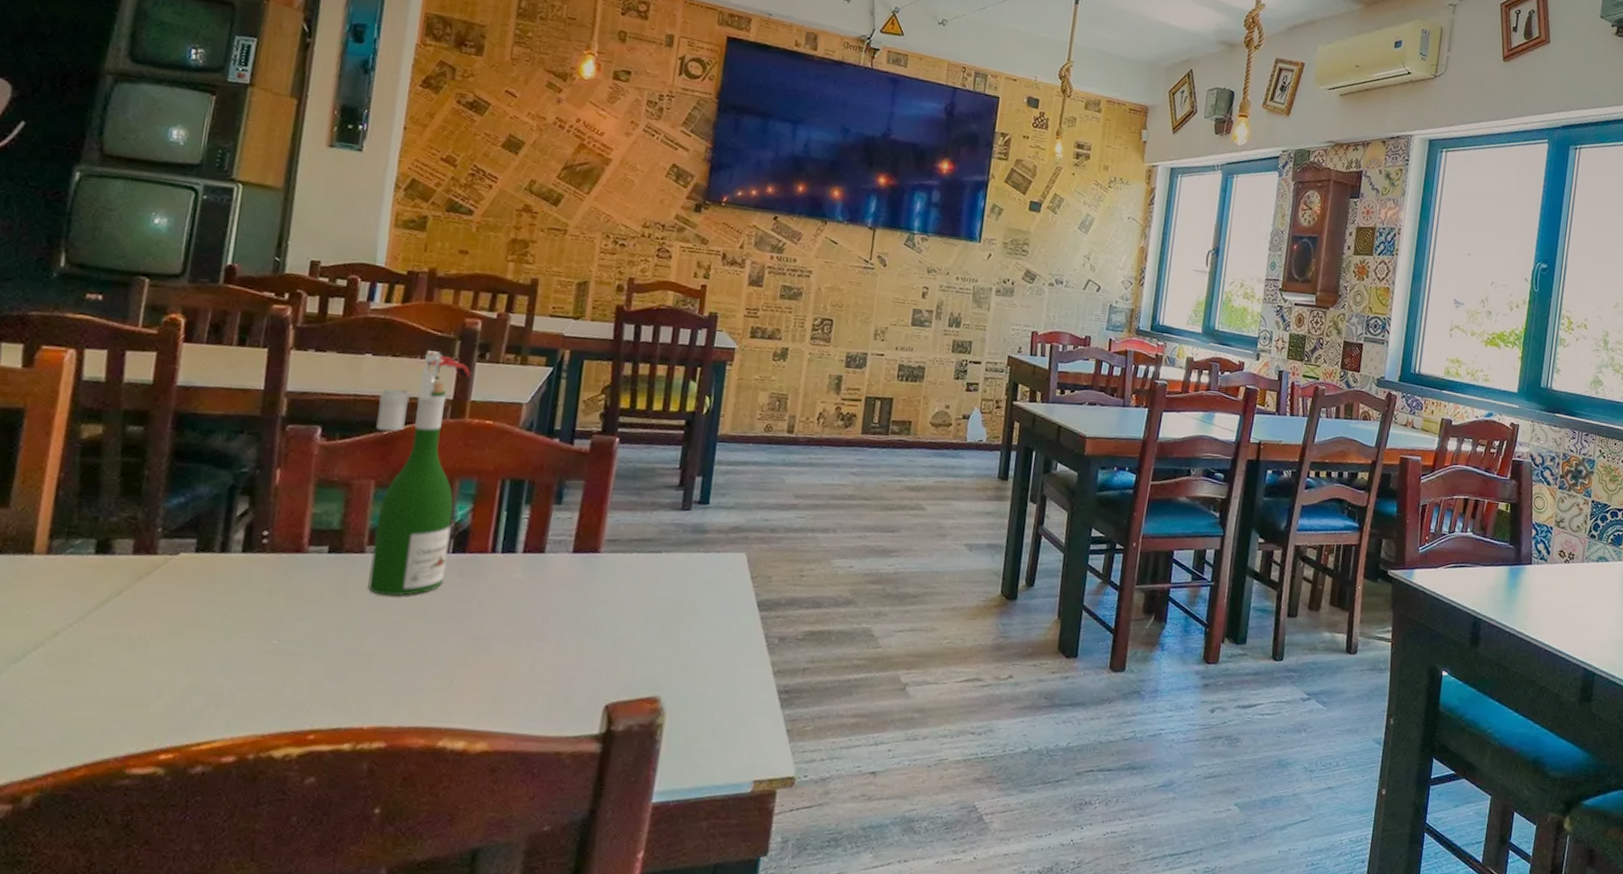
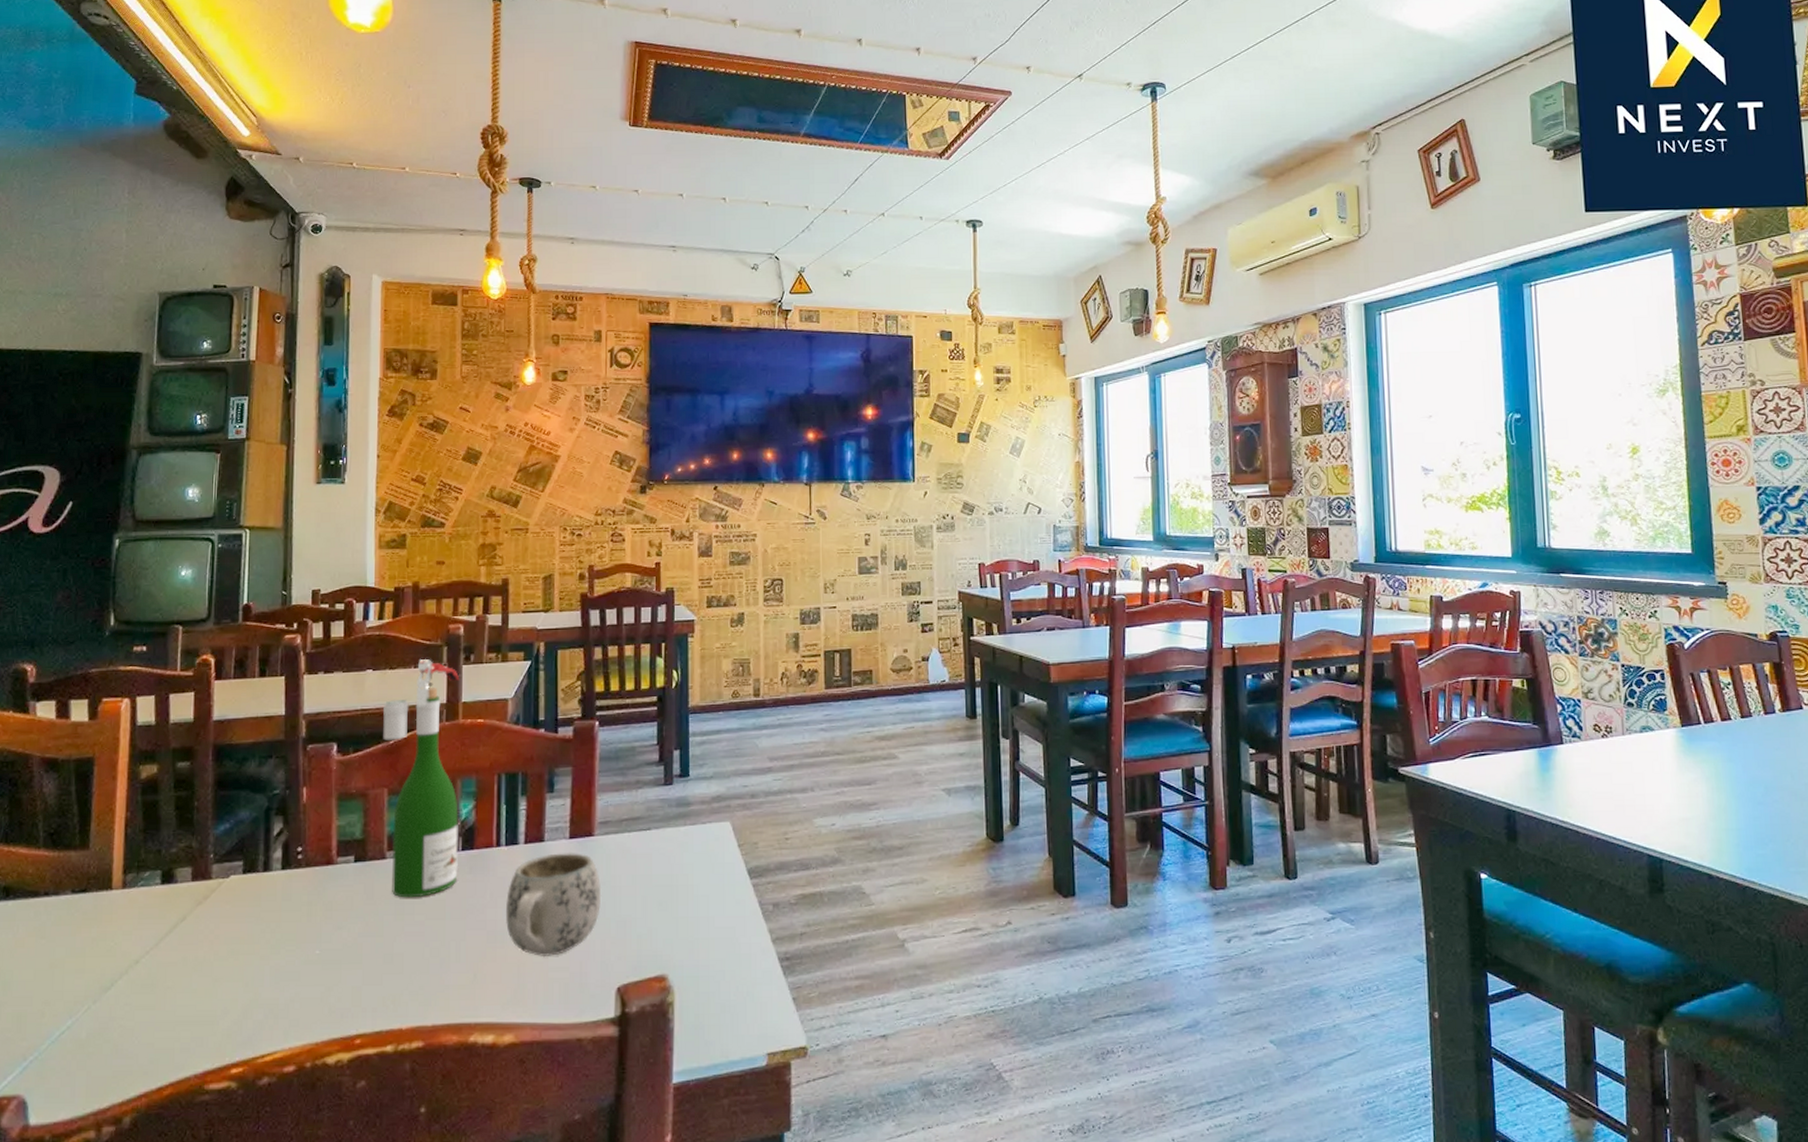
mug: none [492,566,602,669] -> present [506,853,602,958]

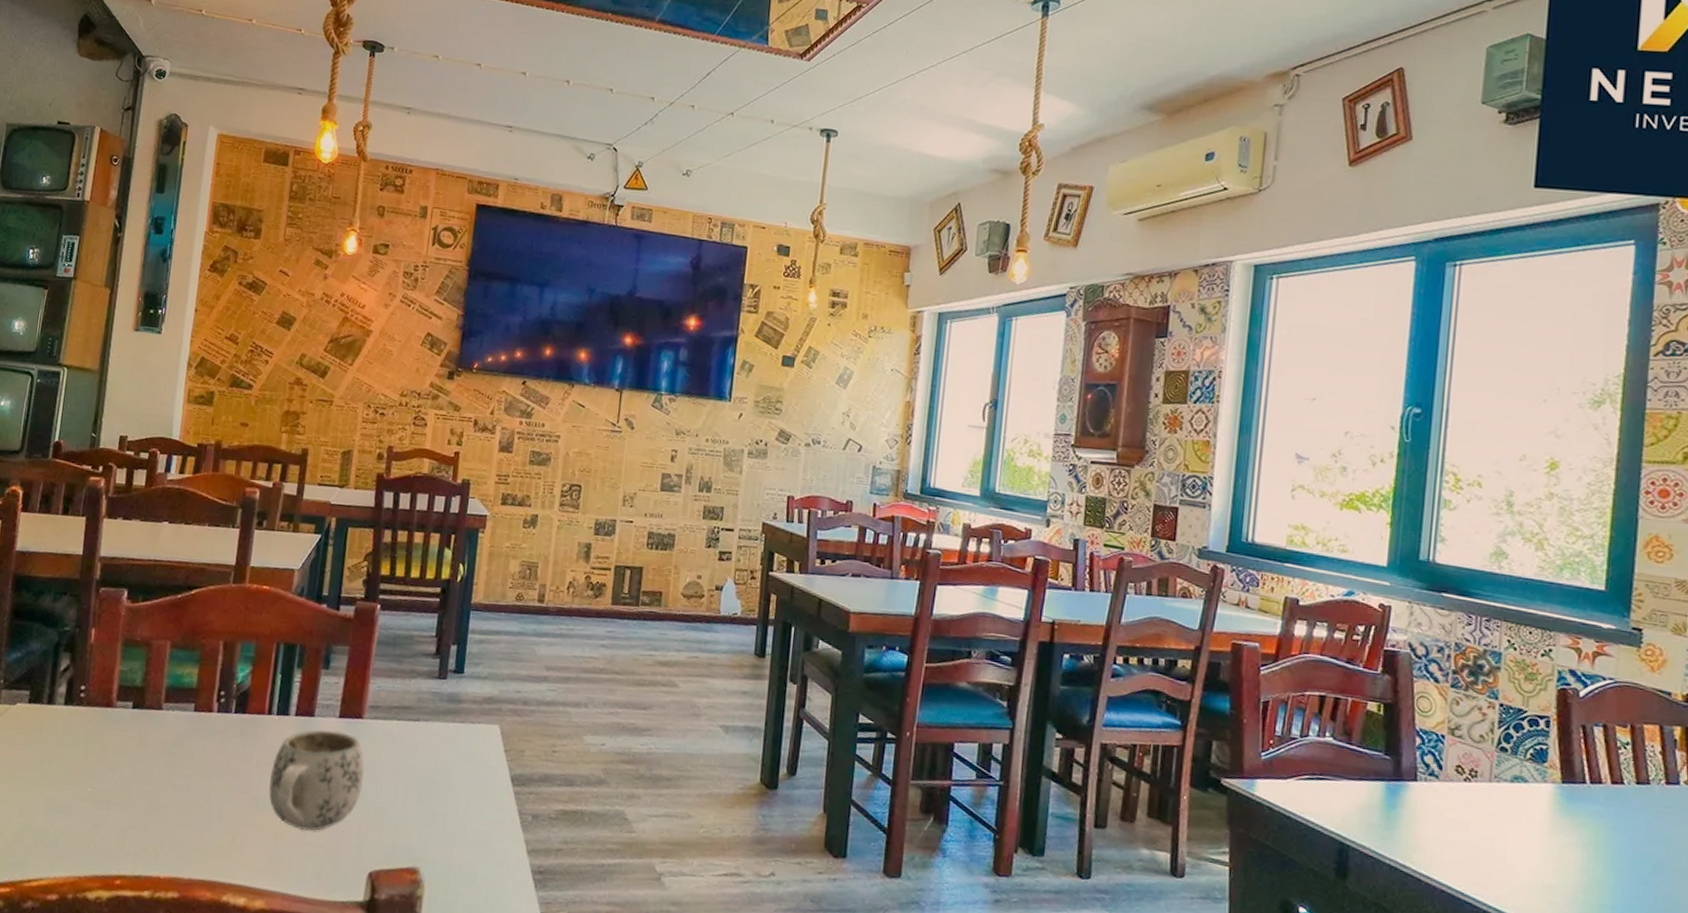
wine bottle: present [383,659,460,898] -> none [164,518,251,753]

